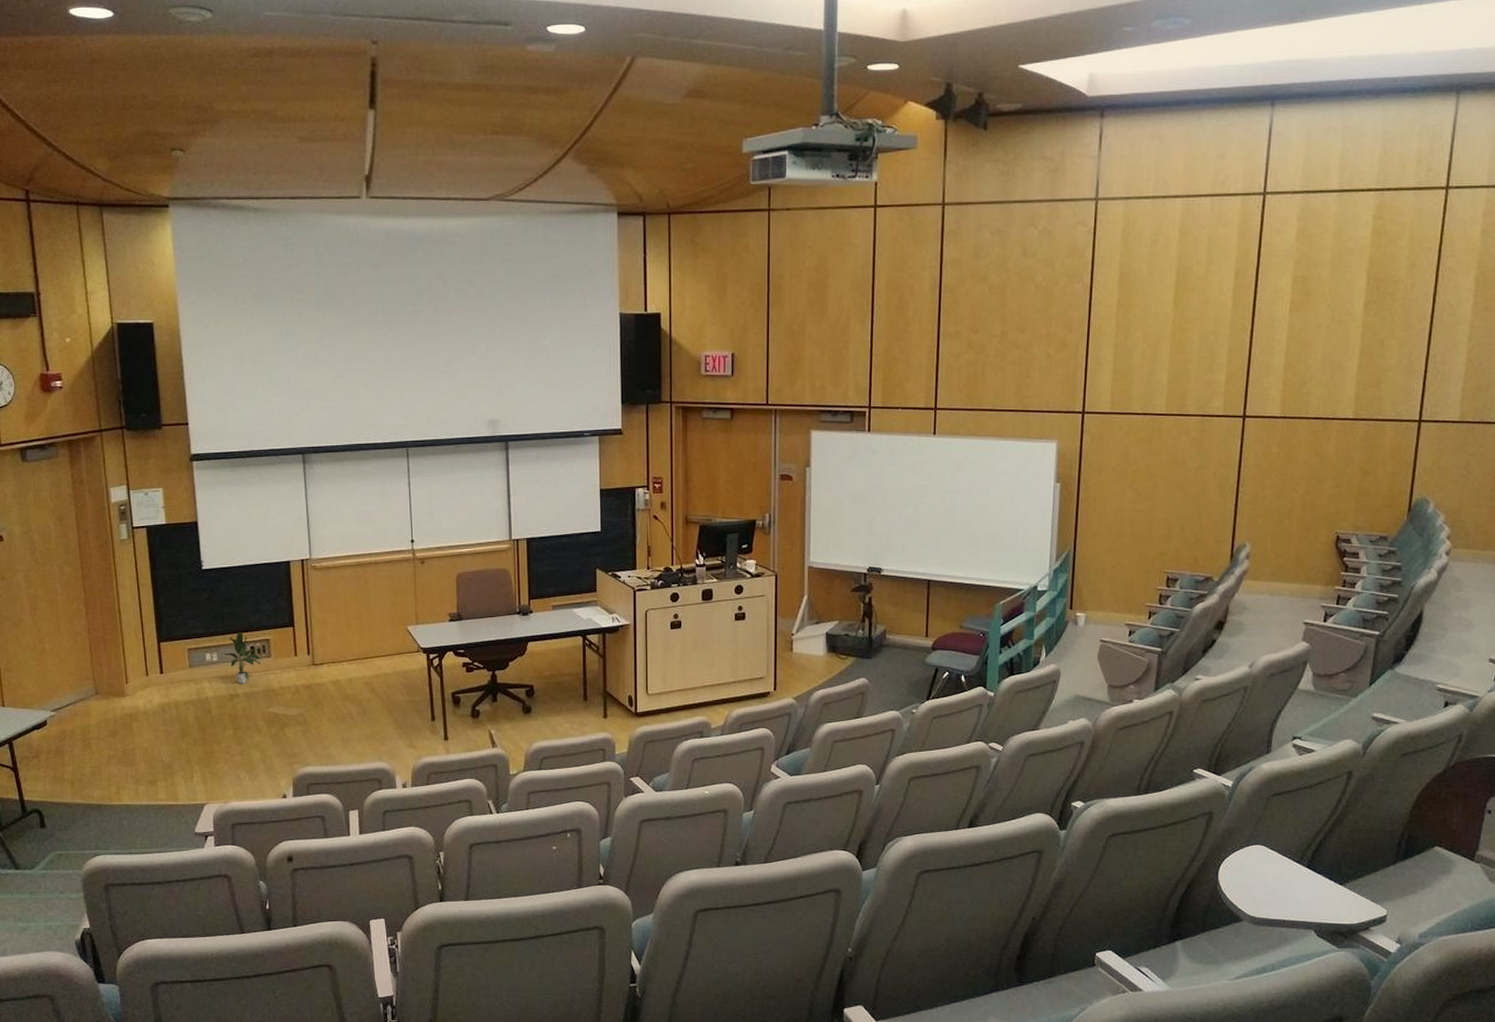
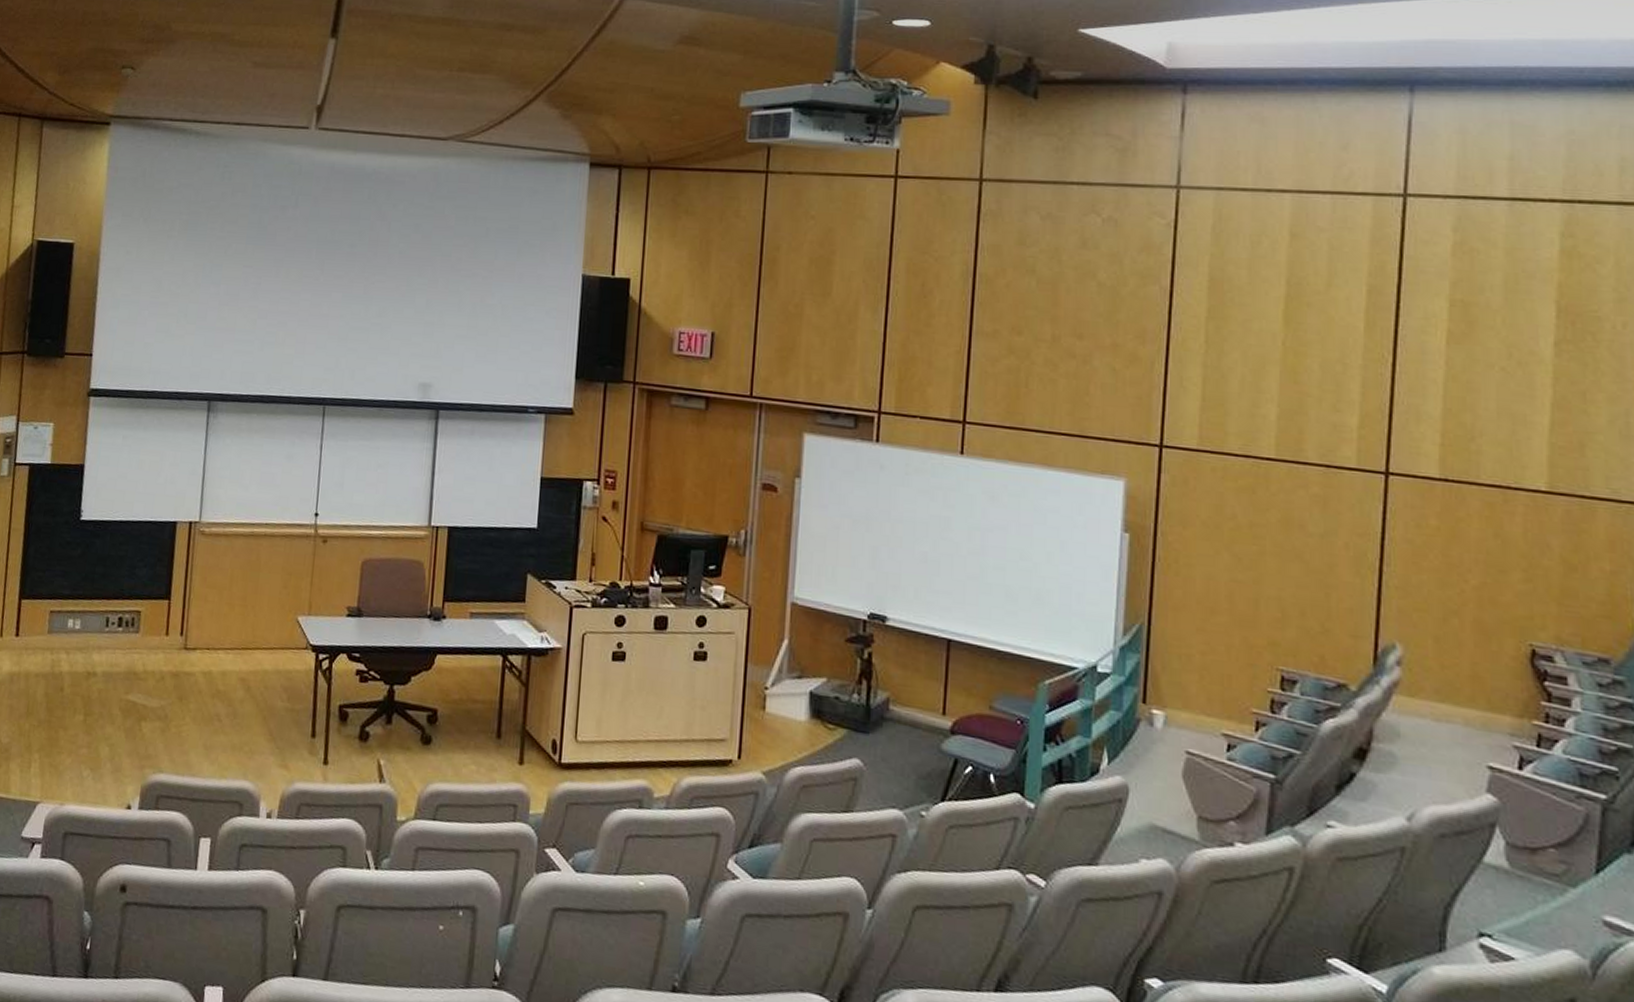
potted plant: present [223,632,261,684] -> none [88,599,128,662]

